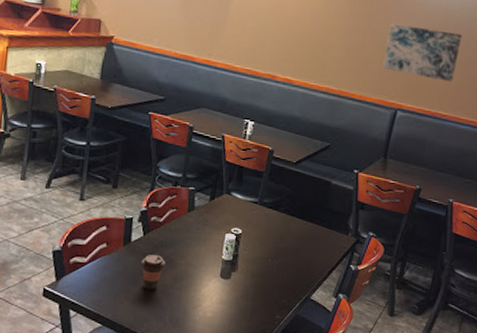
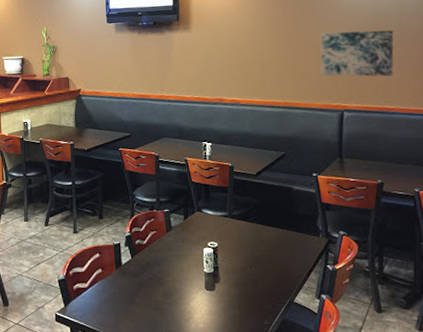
coffee cup: present [141,255,165,290] -> none [133,275,154,307]

